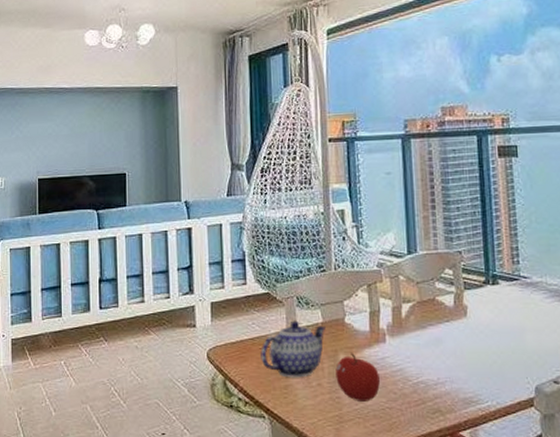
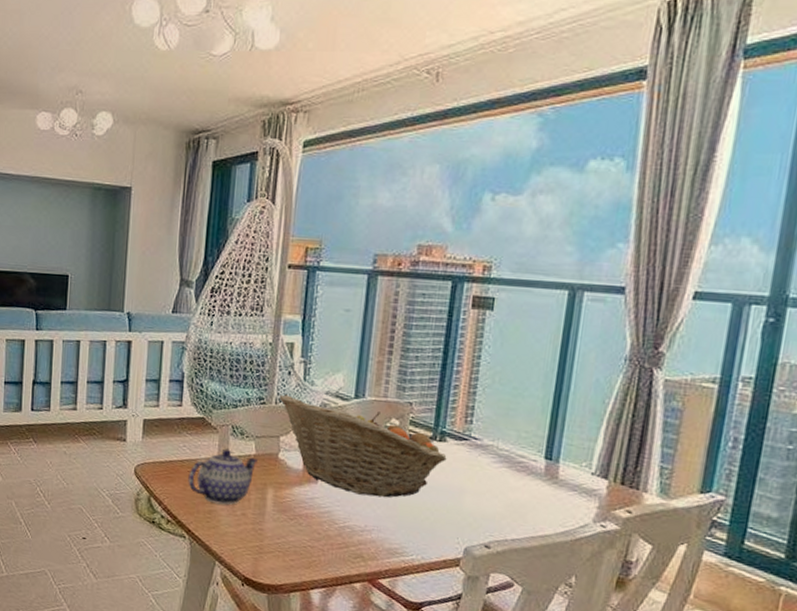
fruit: present [335,353,380,401] -> none [261,488,306,538]
fruit basket: none [337,259,502,348] -> present [279,394,447,498]

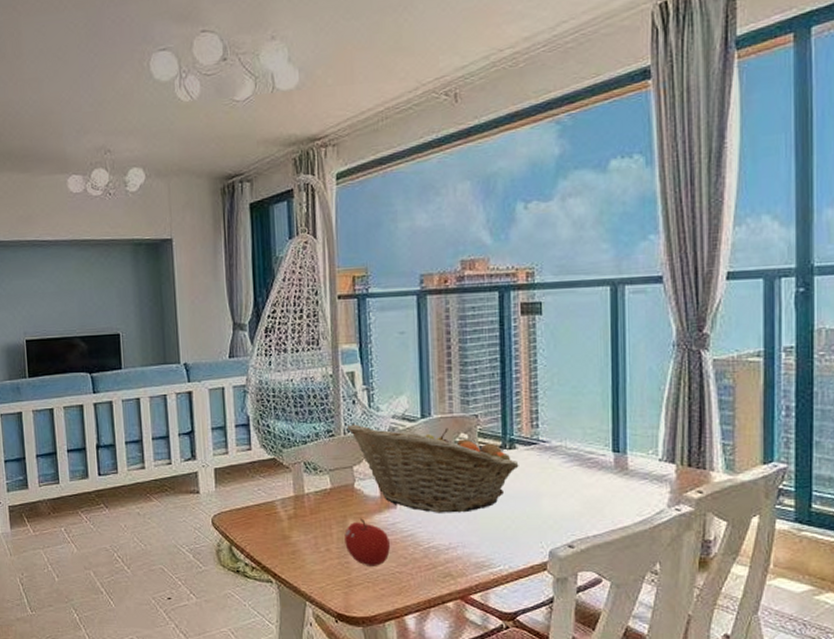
teapot: present [188,448,258,505] -> none [267,486,334,543]
fruit: none [261,488,306,538] -> present [344,518,390,566]

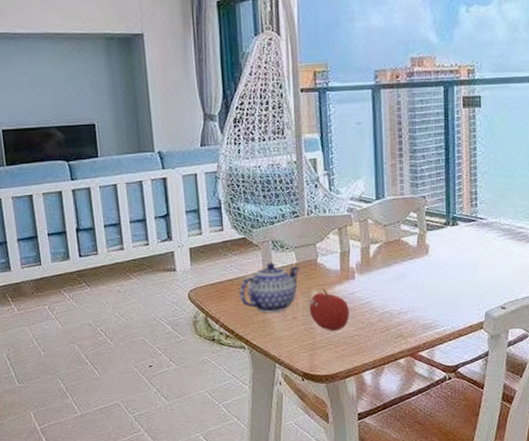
teapot: none [267,486,334,543] -> present [239,262,300,313]
fruit basket: present [346,424,519,513] -> none [310,206,460,283]

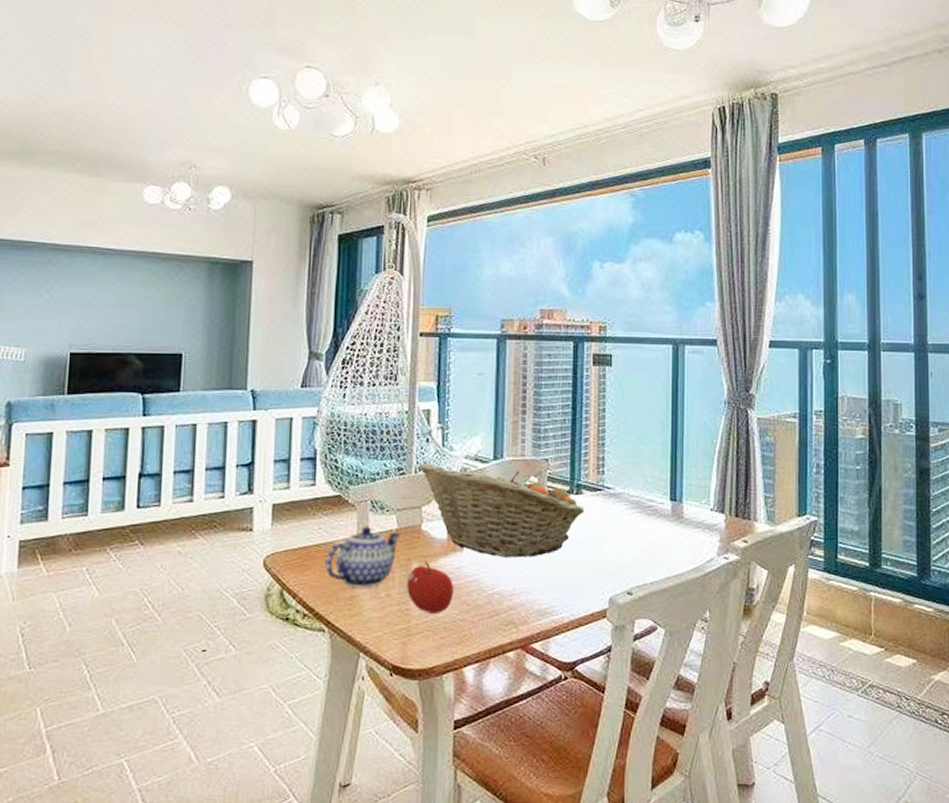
fruit basket: none [310,206,460,283] -> present [418,463,585,558]

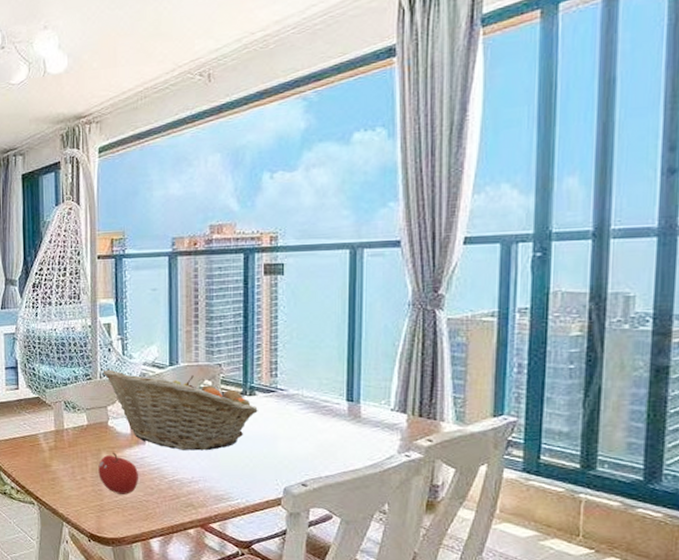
teapot: present [325,526,400,588] -> none [31,422,90,472]

